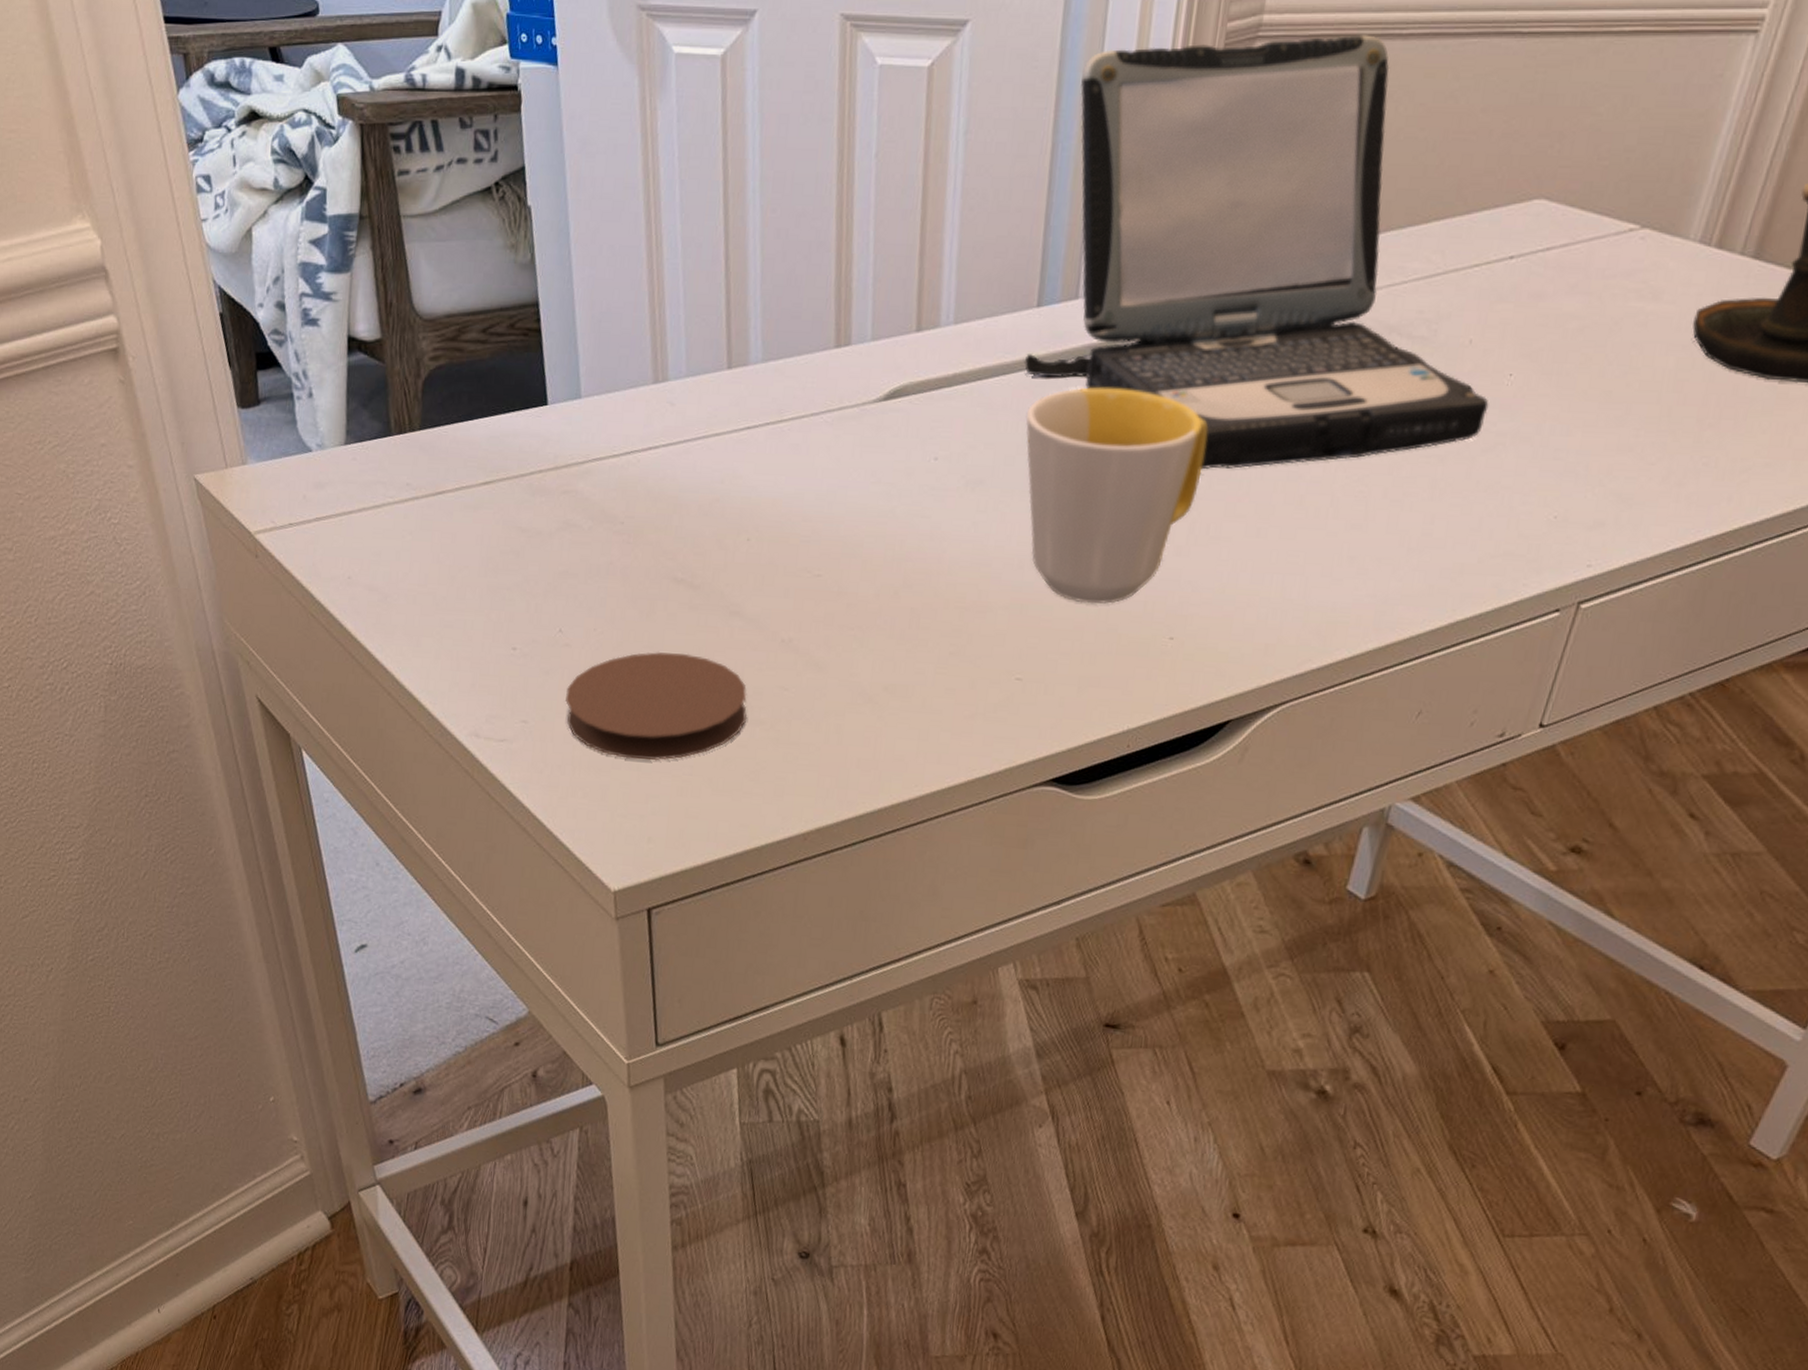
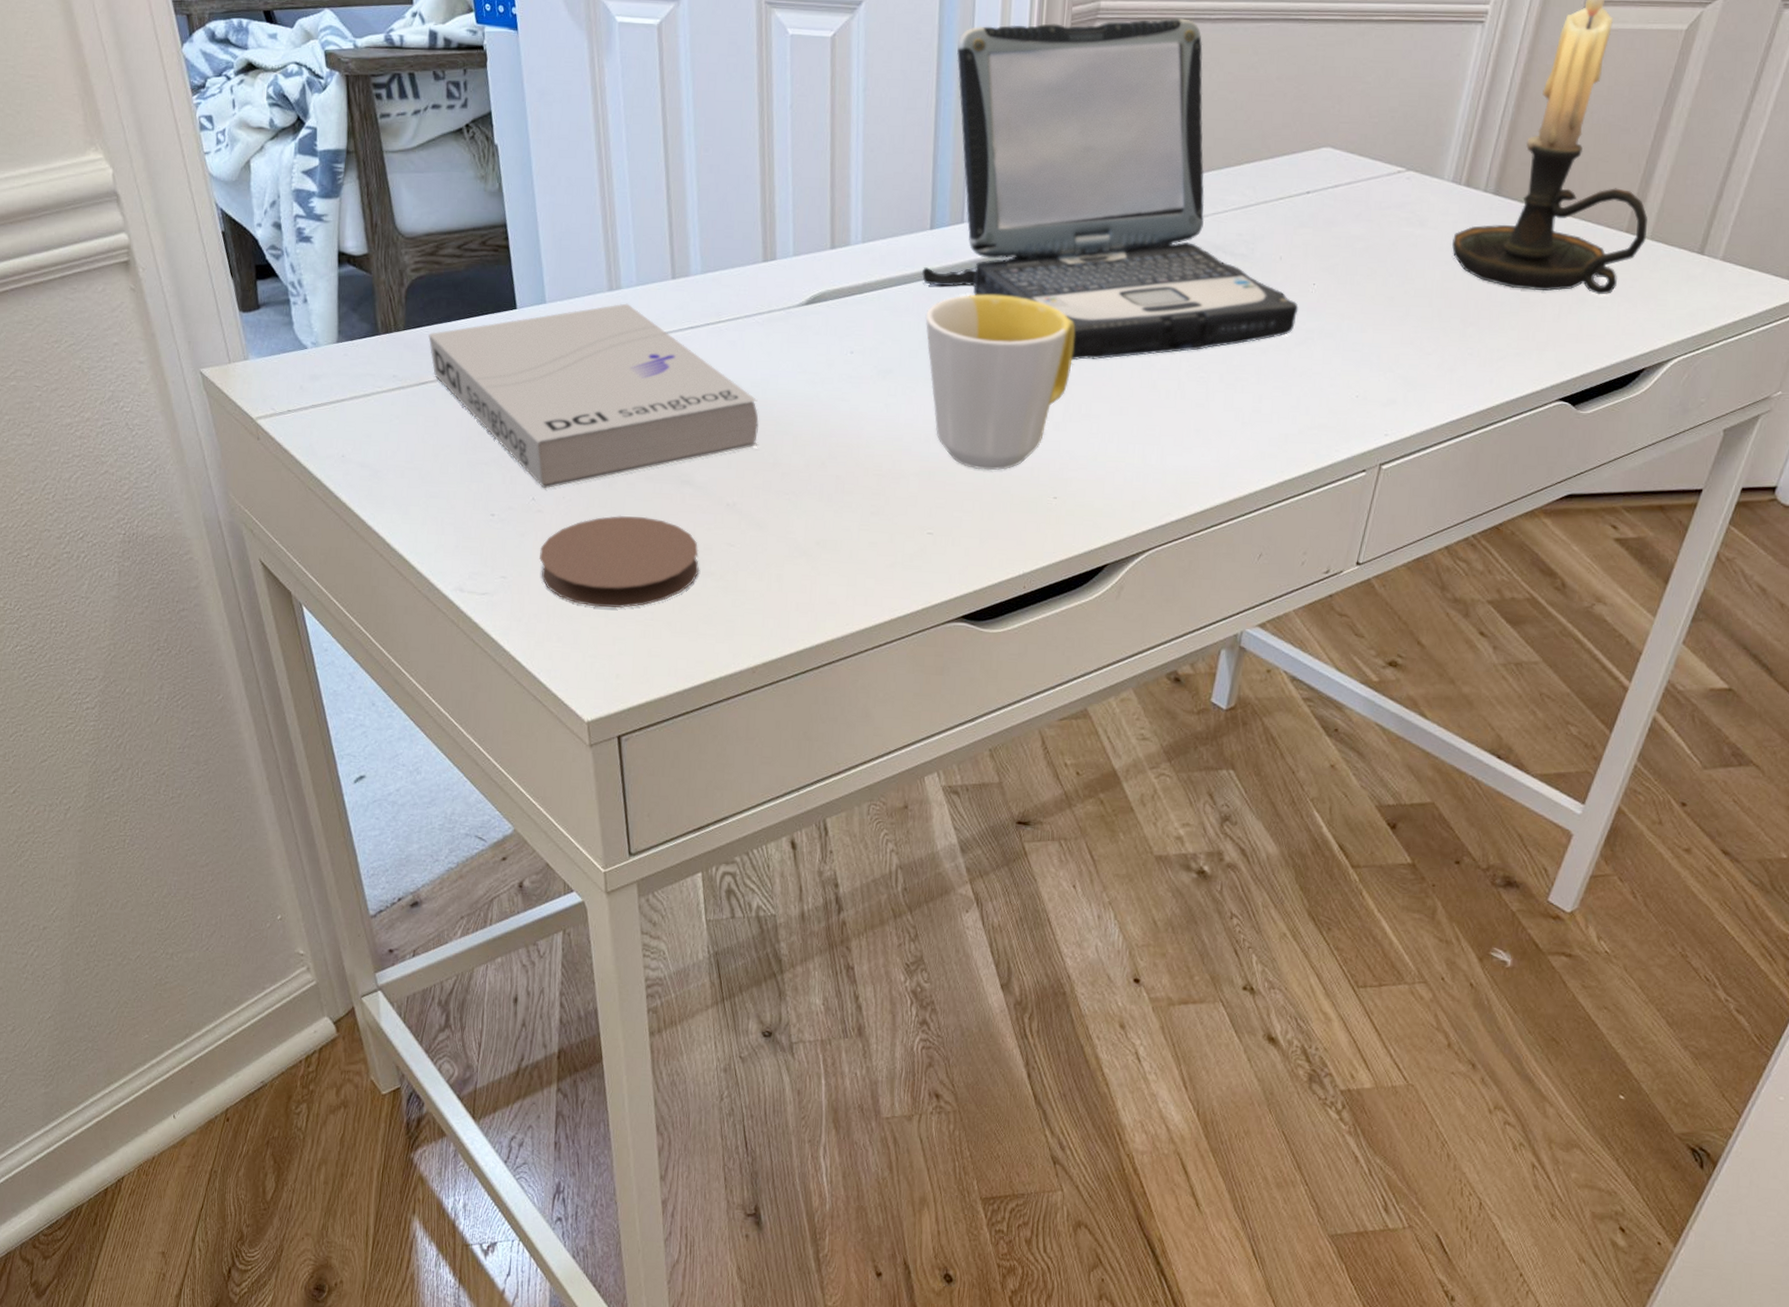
book: none [447,398,823,619] -> present [428,303,759,489]

